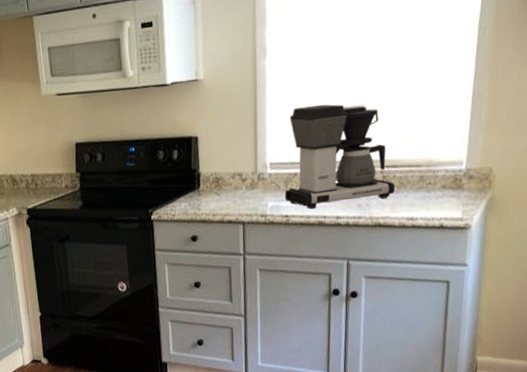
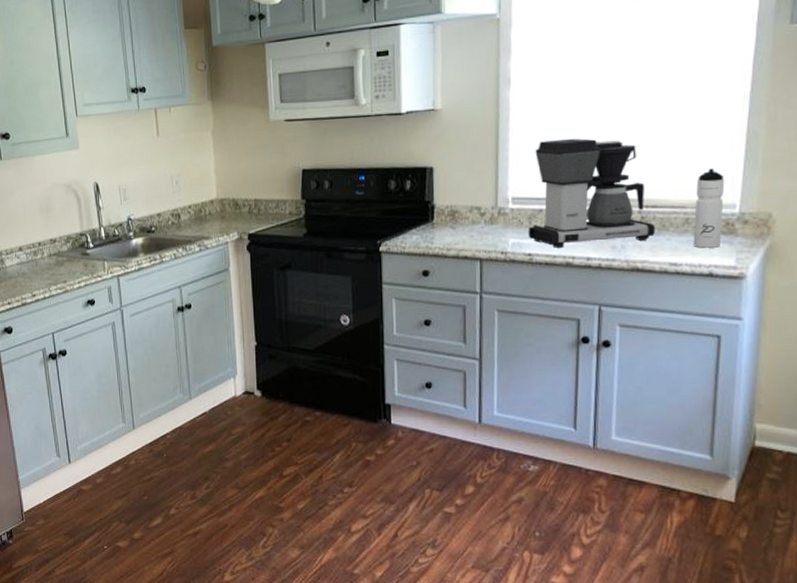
water bottle: none [427,129,454,203] -> present [693,168,725,248]

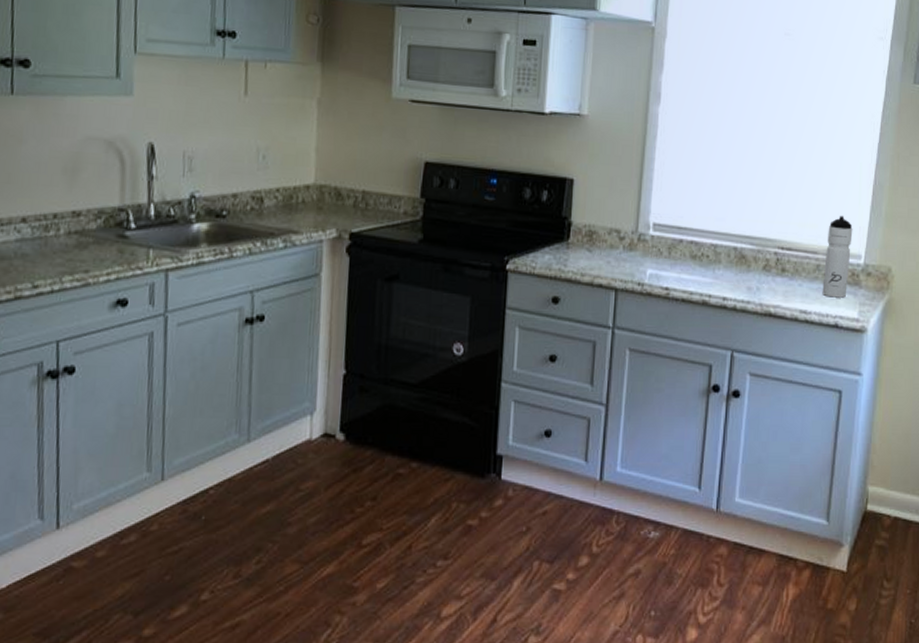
coffee maker: present [528,138,655,248] -> none [666,166,789,284]

